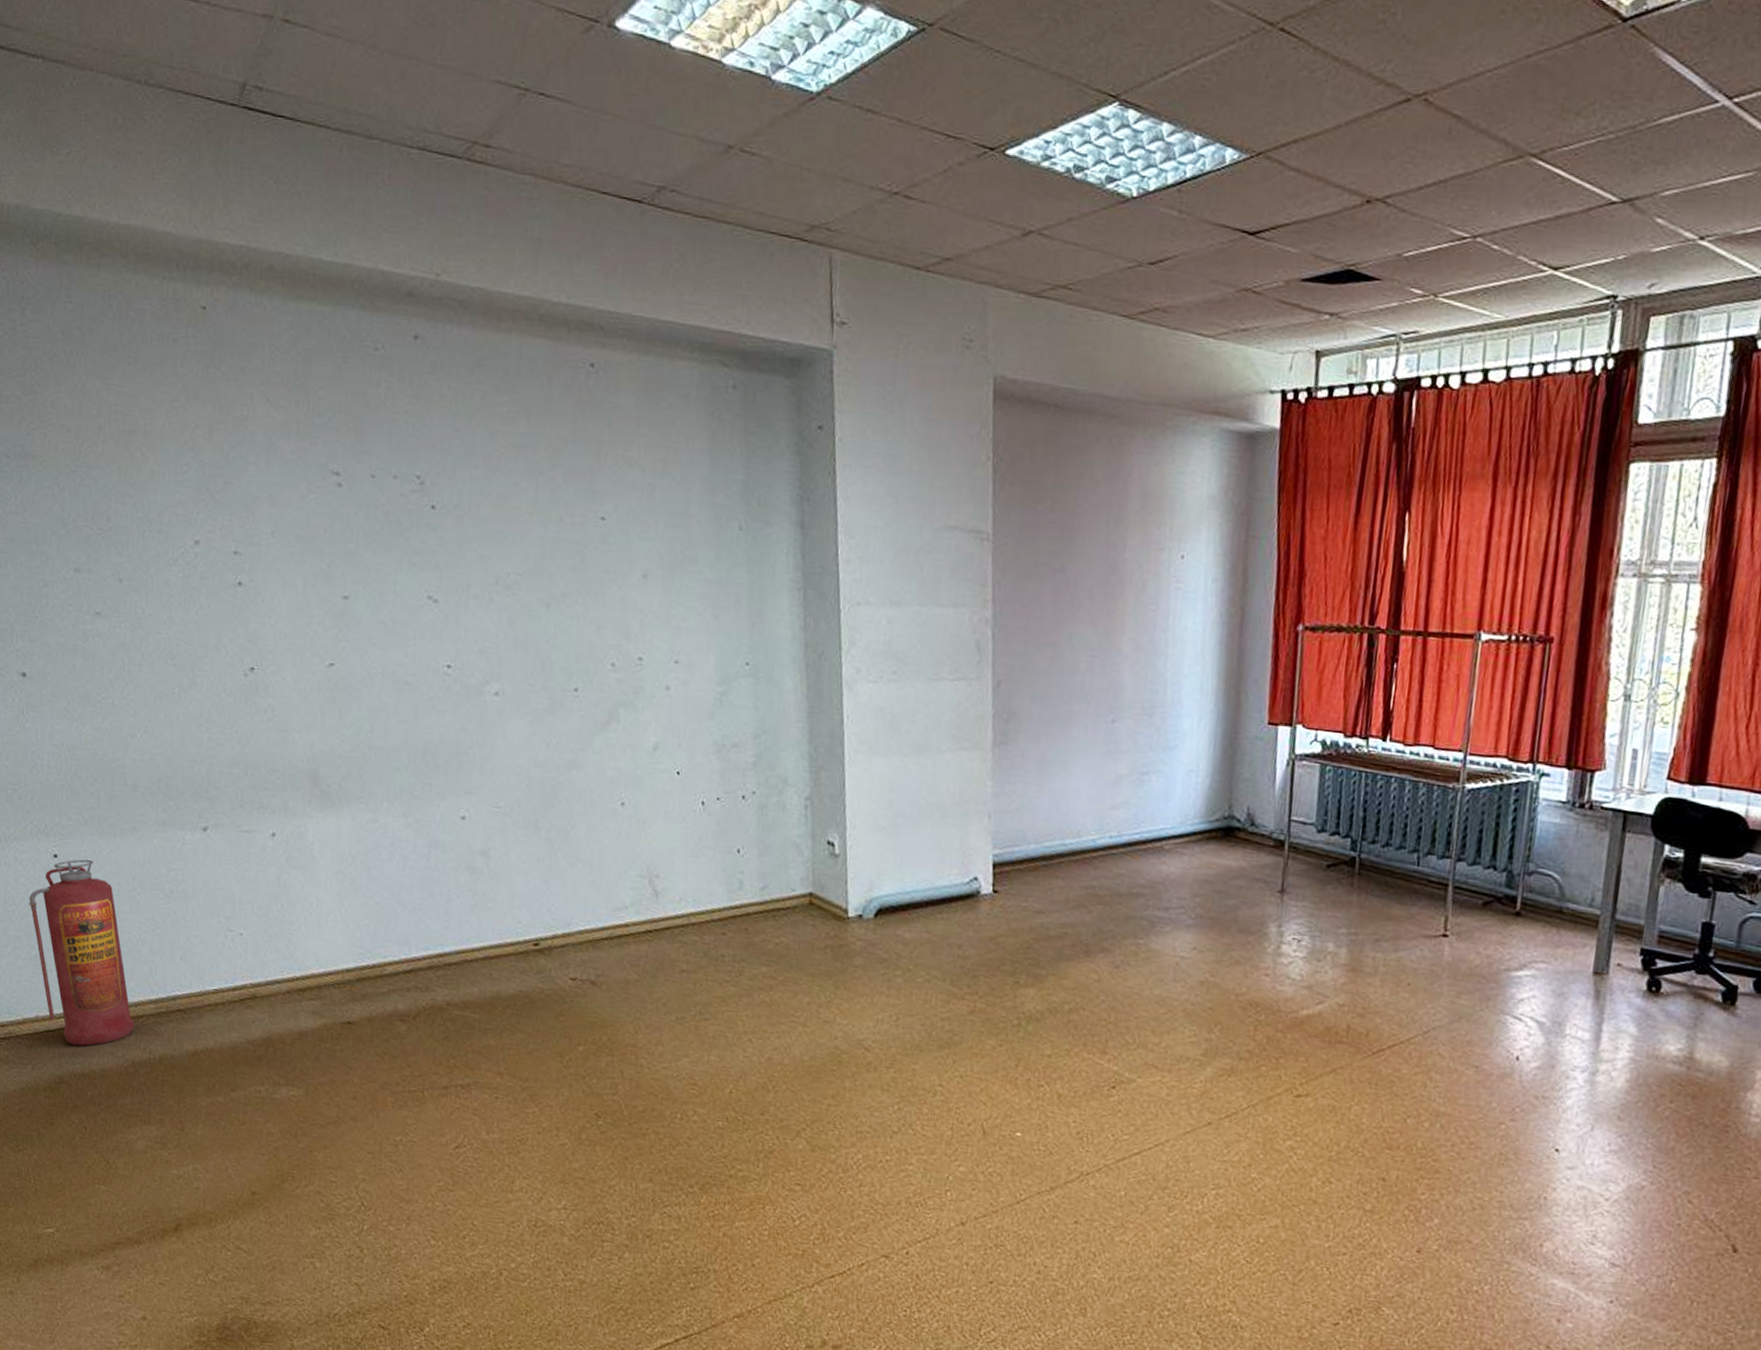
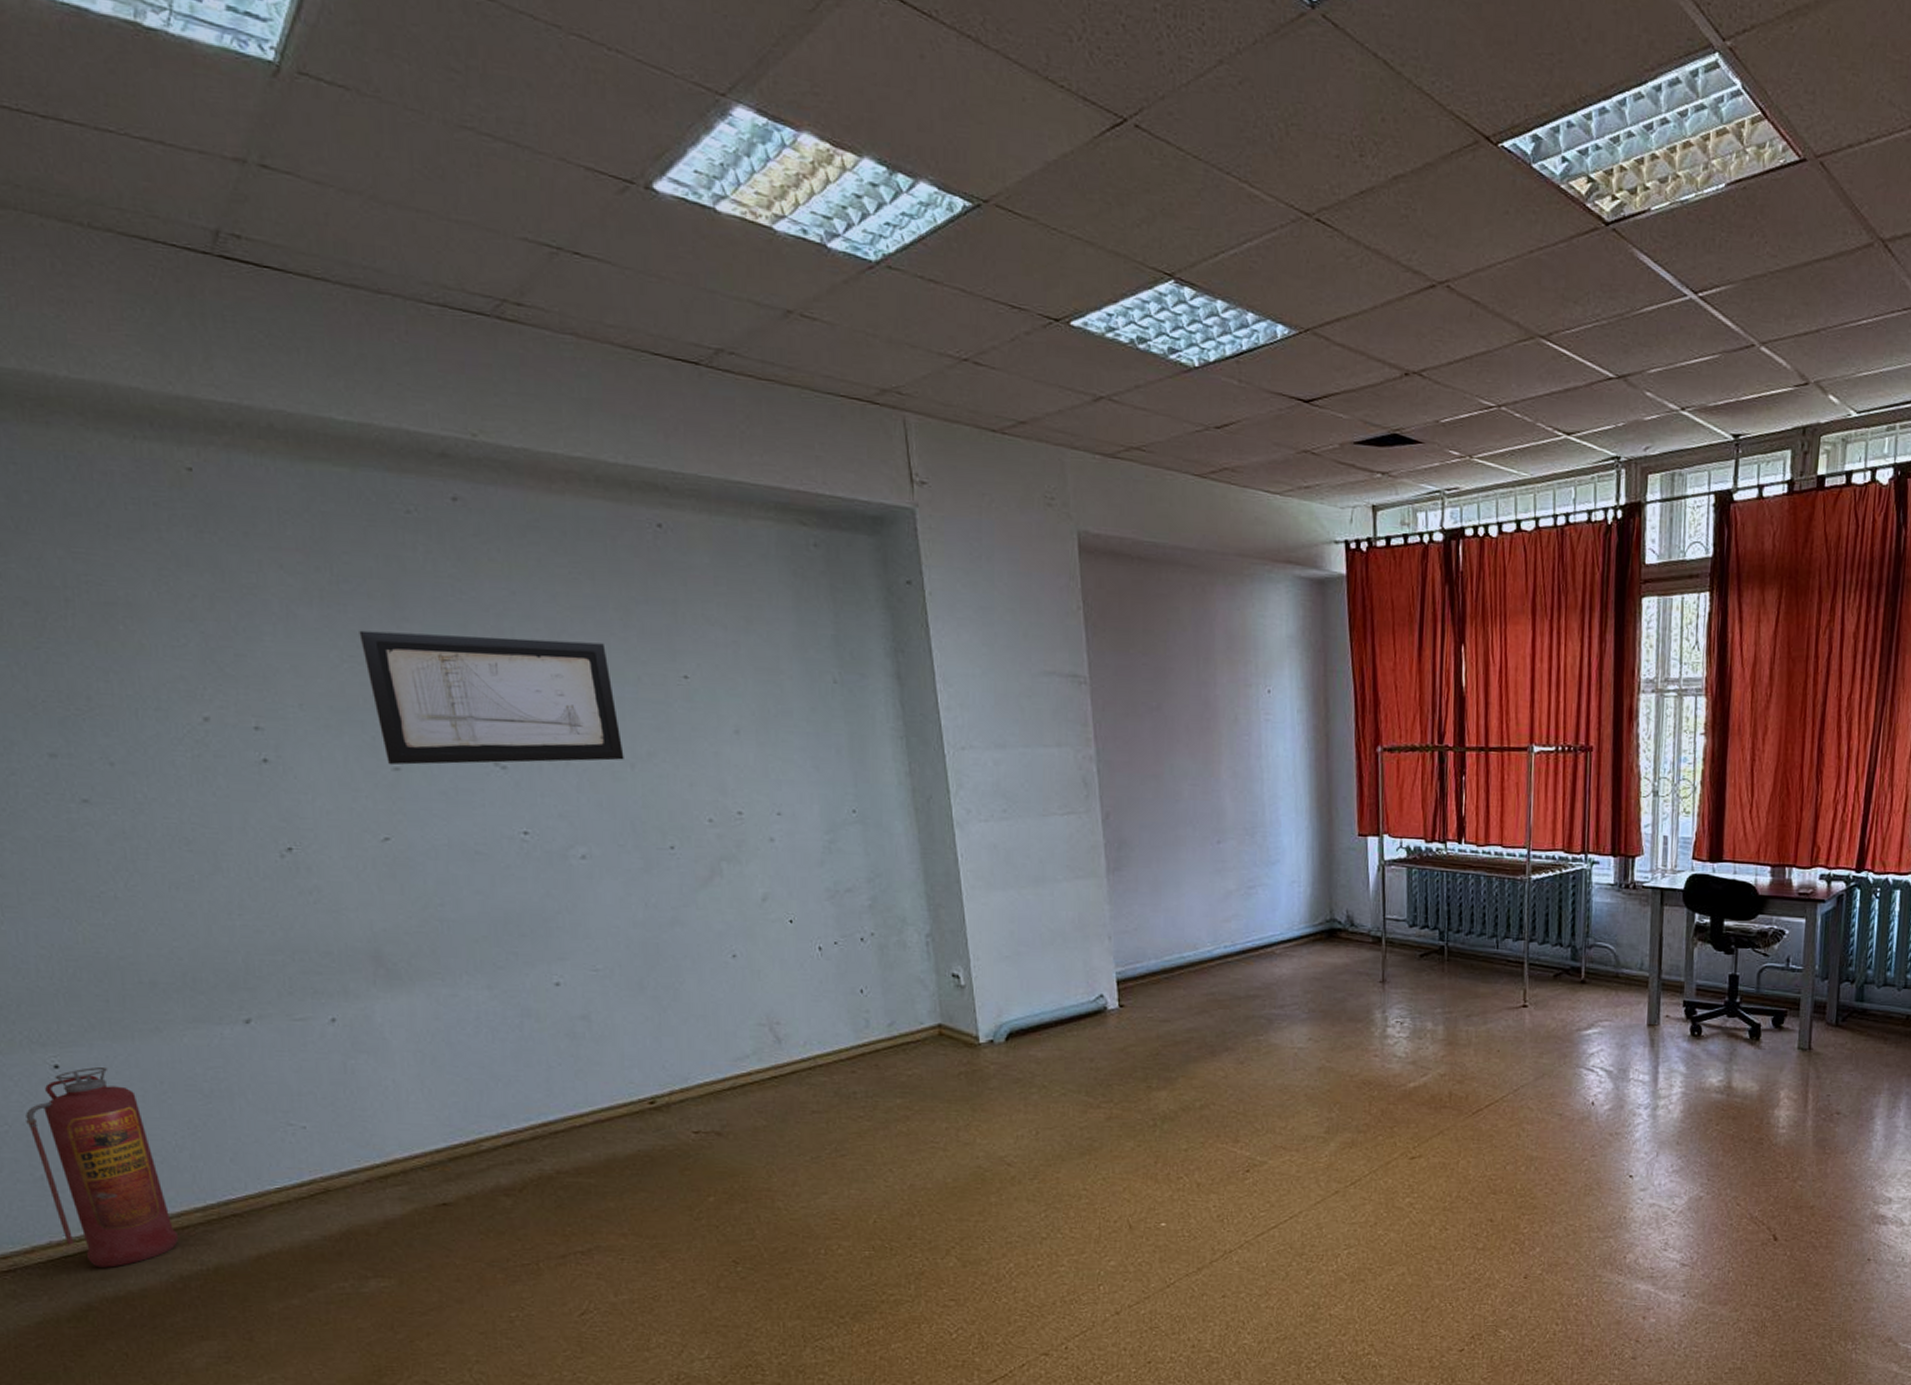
wall art: none [326,463,541,599] -> present [359,630,624,765]

